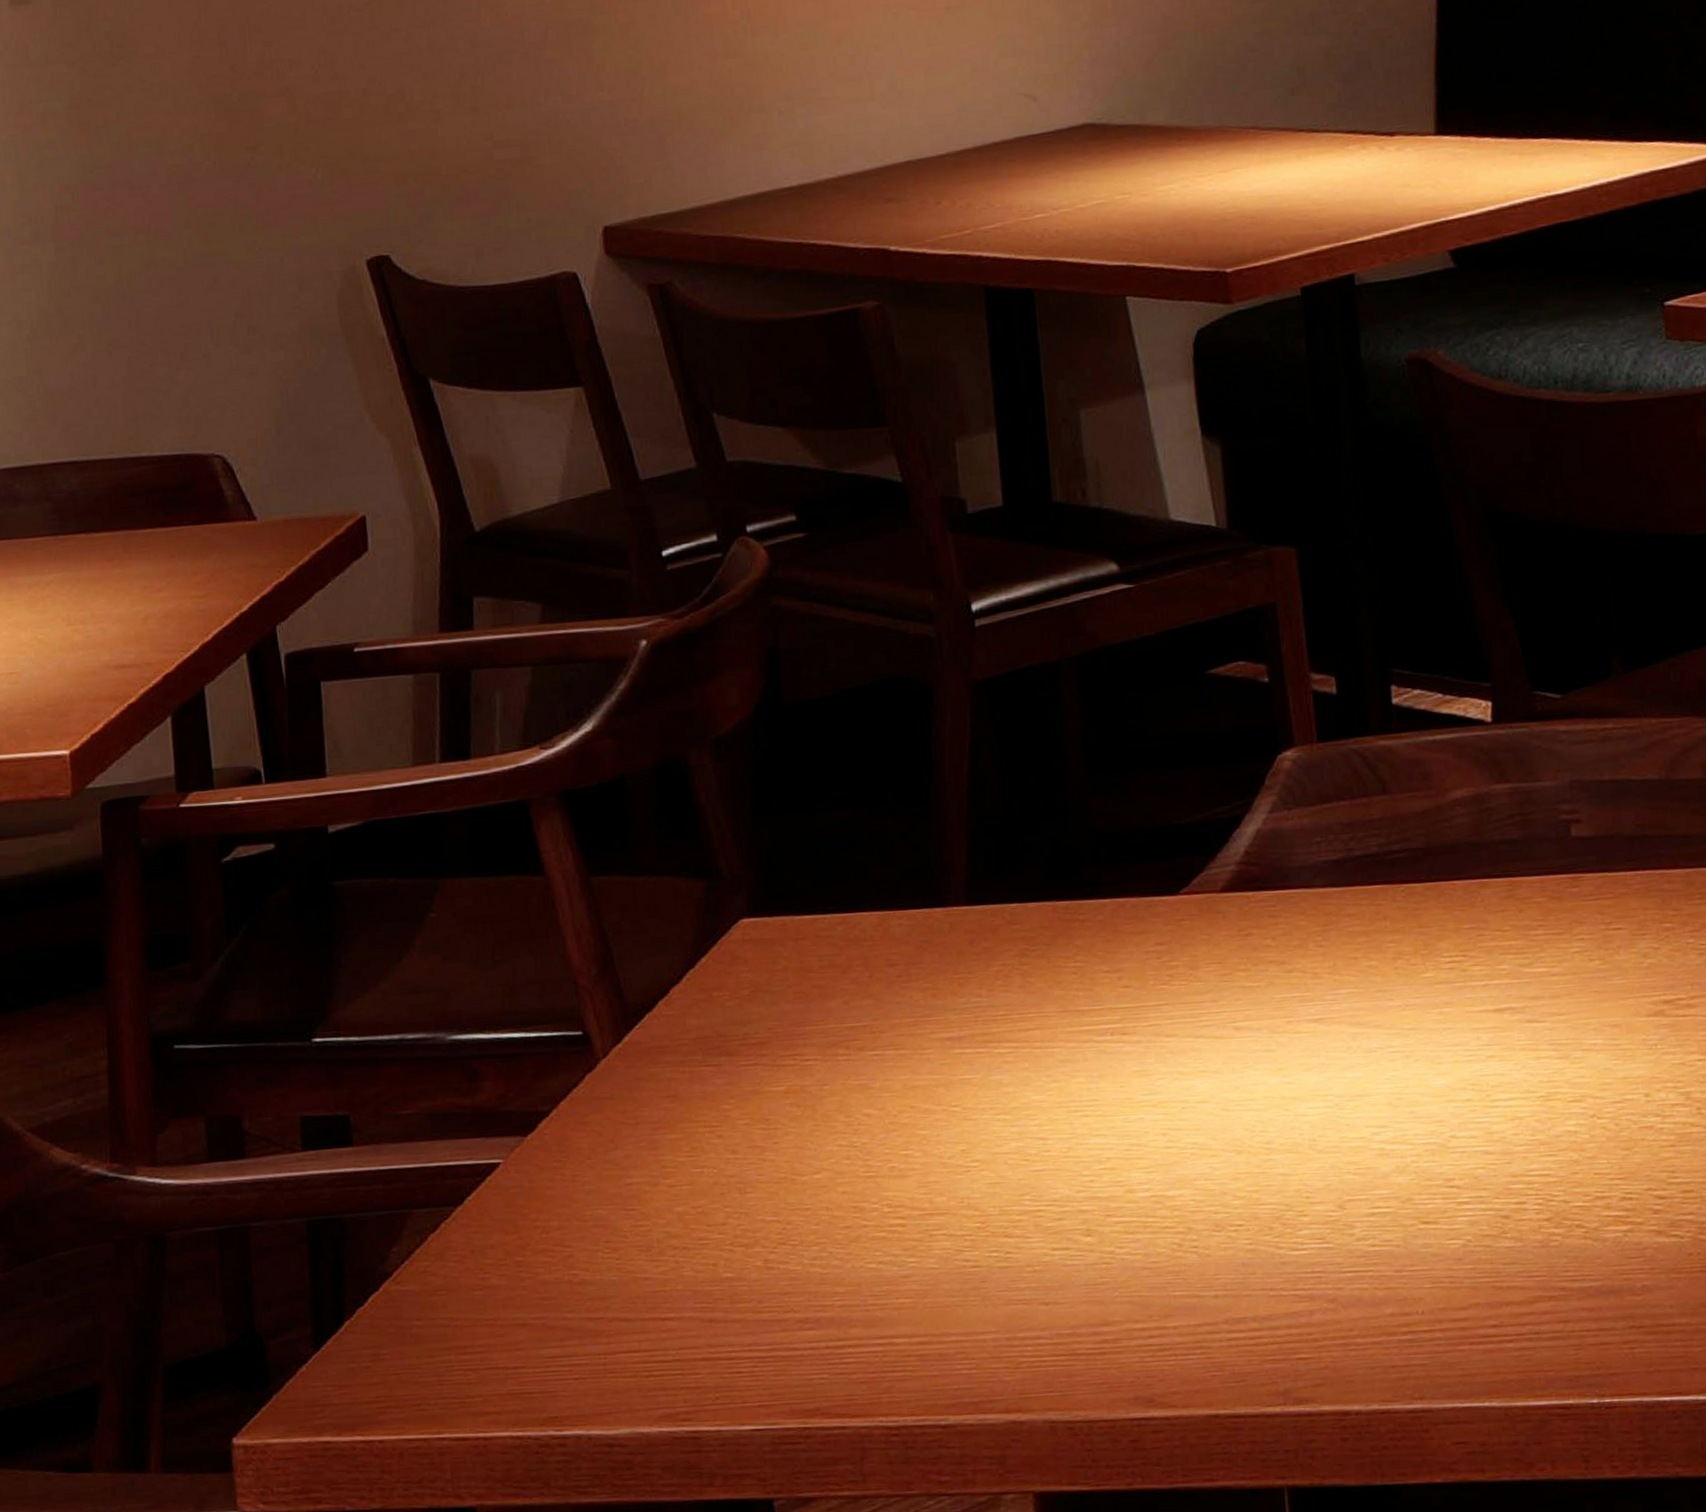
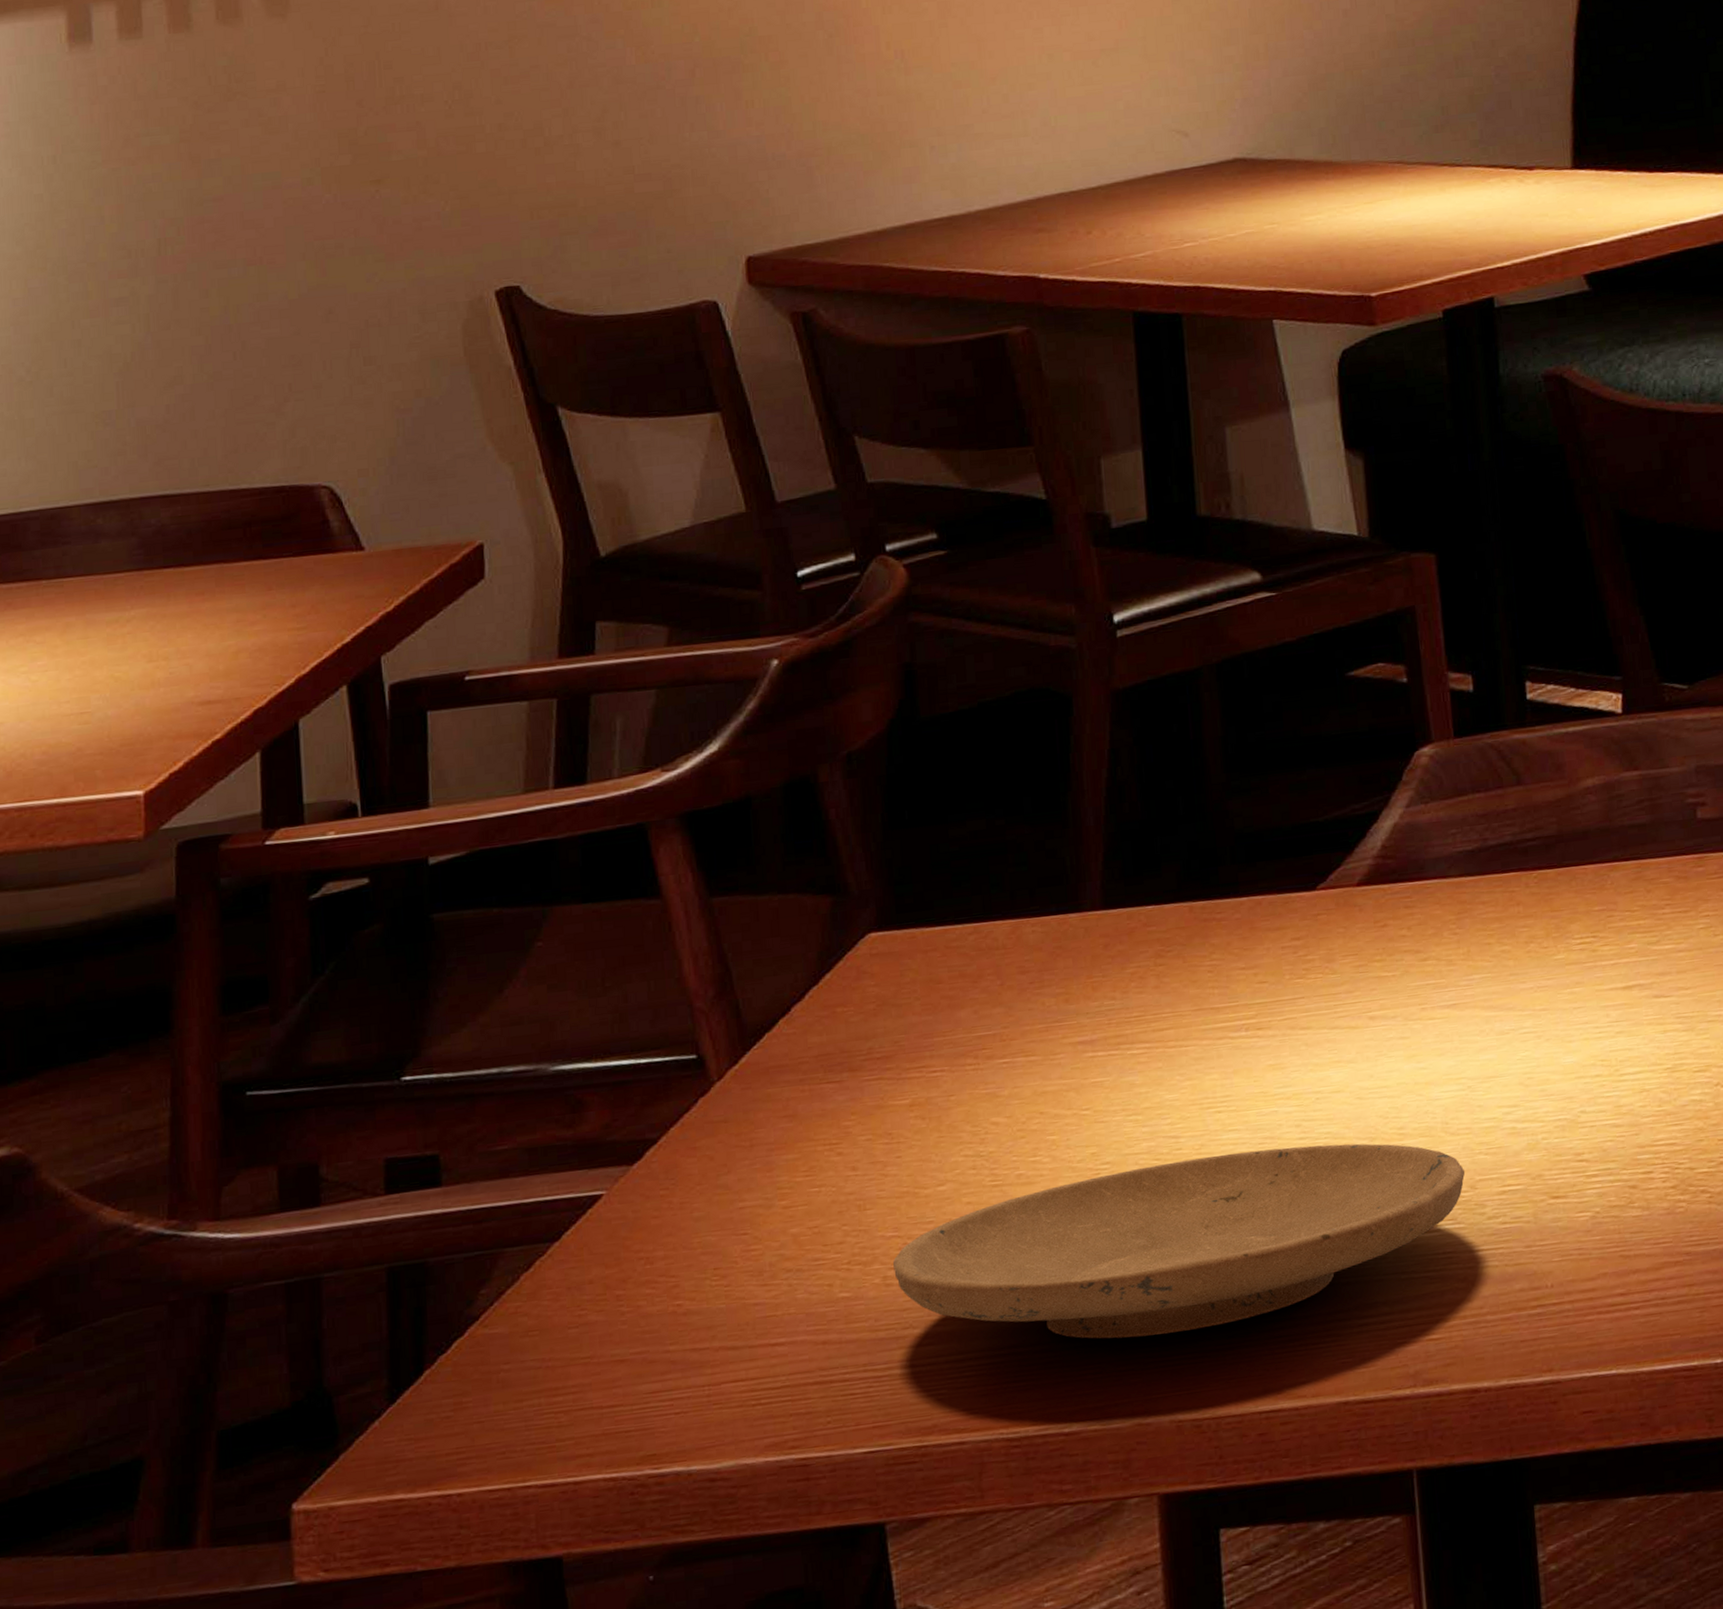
plate: none [773,1155,1334,1336] -> present [893,1143,1466,1339]

